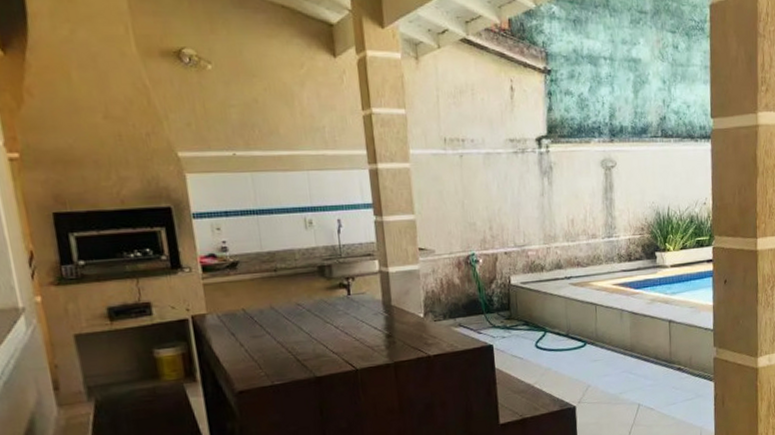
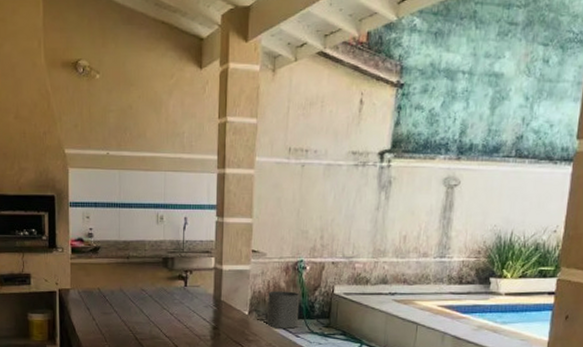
waste bin: none [442,287,479,328] -> present [266,290,300,329]

